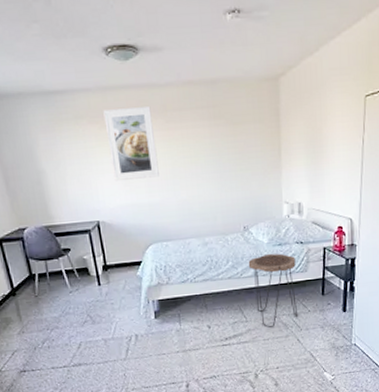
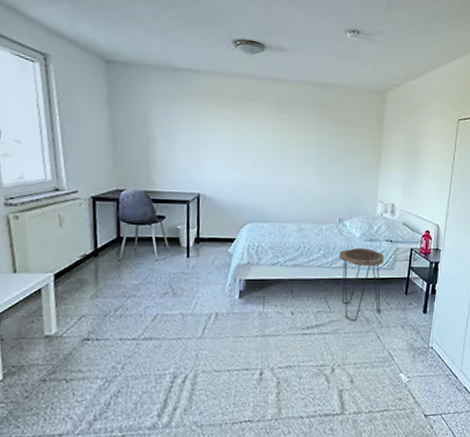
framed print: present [103,105,159,182] -> none [222,93,268,161]

